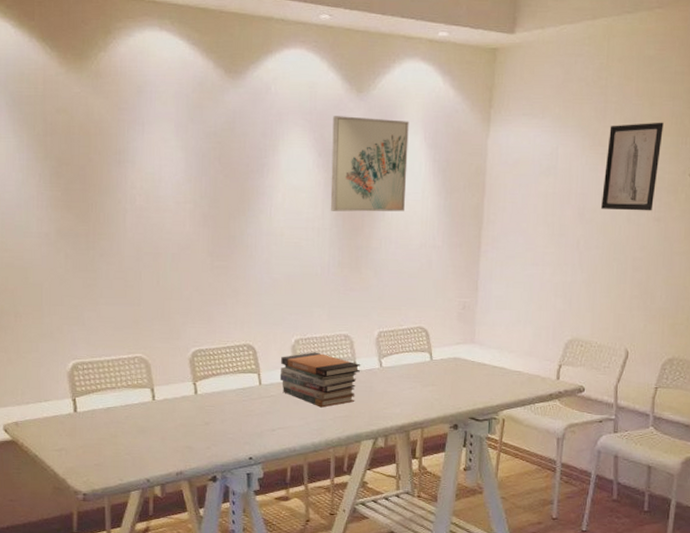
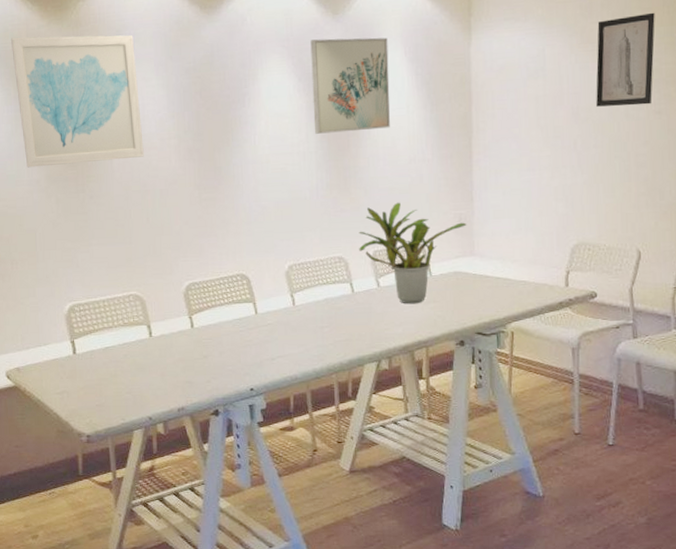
wall art: none [27,82,158,220] -> present [11,35,144,168]
book stack: present [279,352,361,408] -> none [275,277,358,333]
potted plant: none [365,286,470,386] -> present [358,202,467,304]

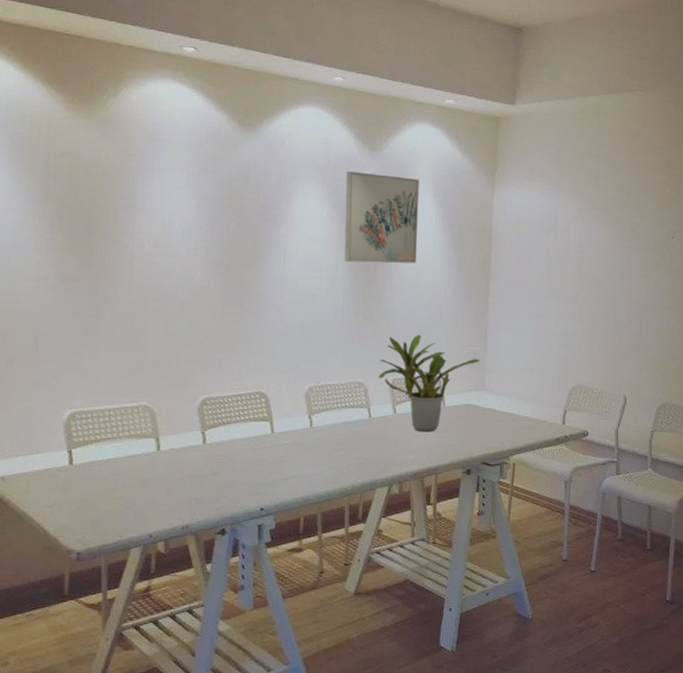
wall art: present [11,35,144,168] -> none [29,124,168,265]
wall art: present [596,12,655,107] -> none [597,189,648,269]

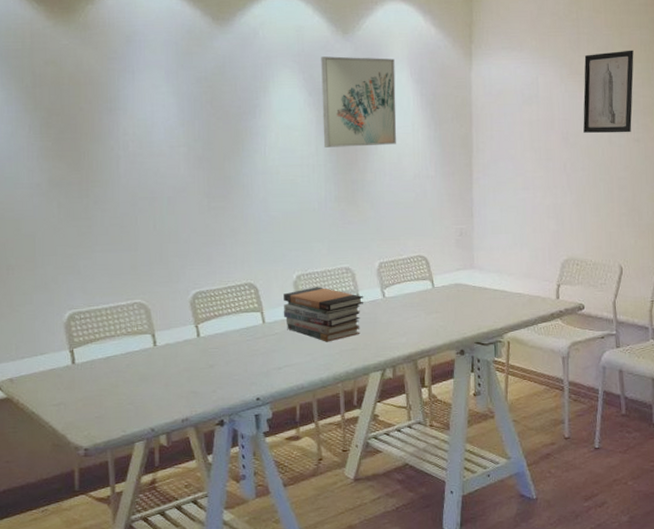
book stack: none [292,399,375,455] -> present [283,287,364,342]
potted plant: present [379,334,480,433] -> none [365,216,467,315]
wall art: none [597,189,648,269] -> present [583,50,634,134]

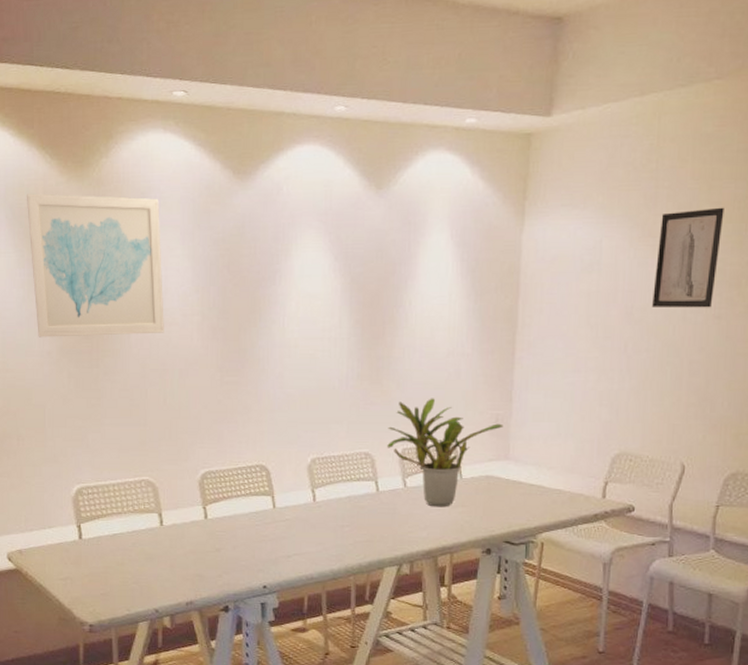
wall art: none [14,36,152,170] -> present [27,193,164,337]
book stack: present [283,287,364,342] -> none [295,472,383,532]
wall art: present [321,56,397,148] -> none [348,215,434,319]
potted plant: none [365,216,467,315] -> present [387,398,504,508]

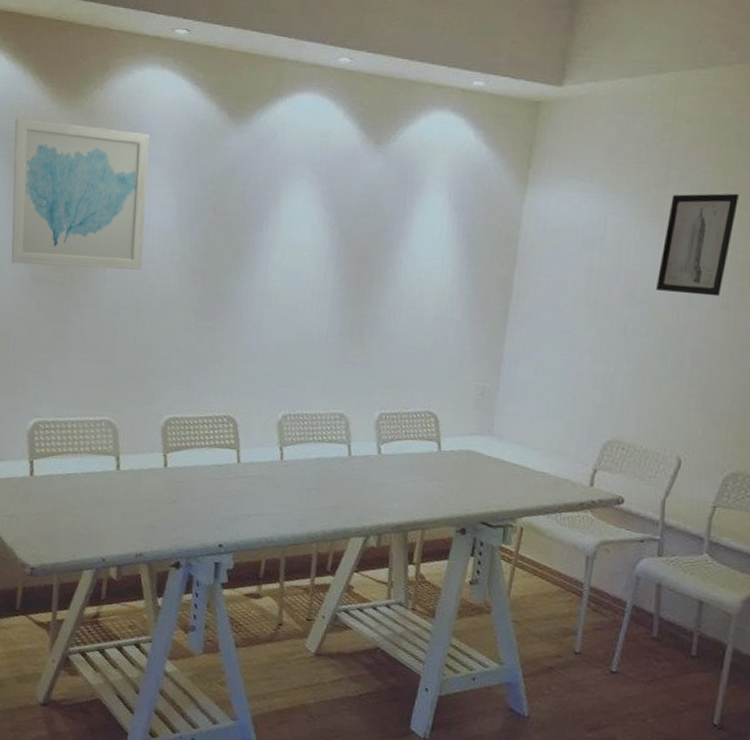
potted plant: present [387,398,504,508] -> none [364,363,489,480]

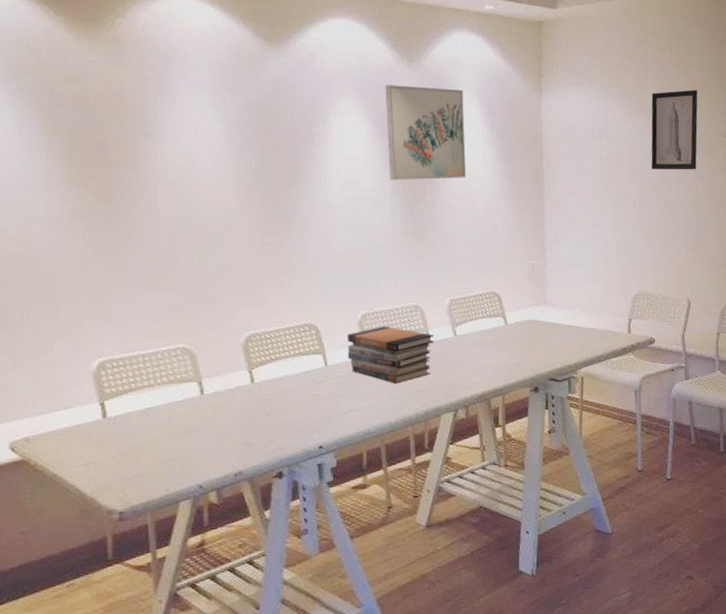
wall art: present [11,118,150,270] -> none [27,49,196,201]
book stack: none [261,430,357,495] -> present [347,326,435,384]
wall art: none [335,168,432,279] -> present [385,85,466,180]

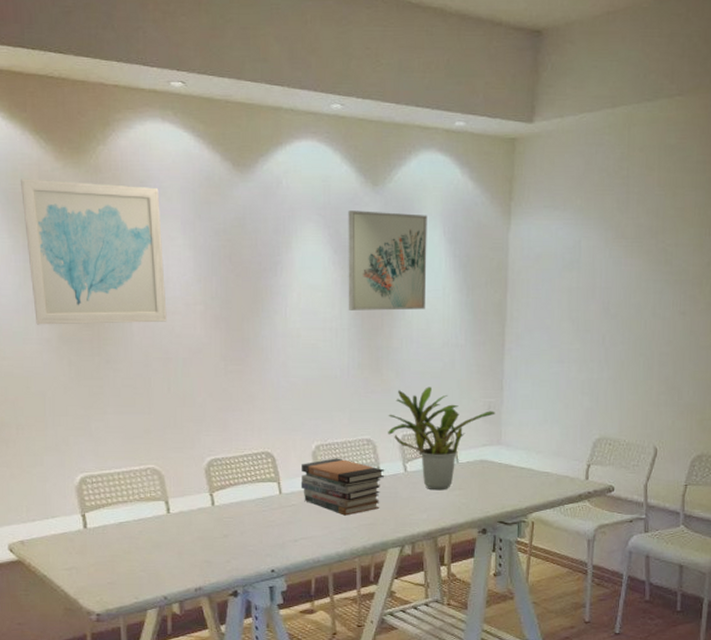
wall art: none [27,49,196,201] -> present [21,178,167,325]
potted plant: none [435,251,540,353] -> present [388,386,496,491]
wall art: present [651,89,698,170] -> none [626,213,687,305]

